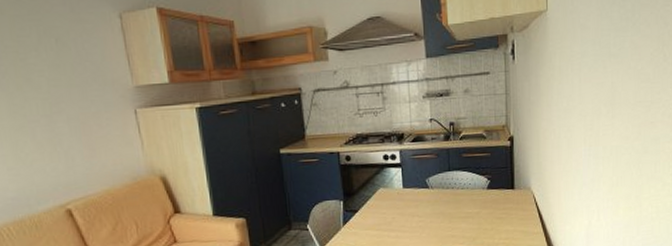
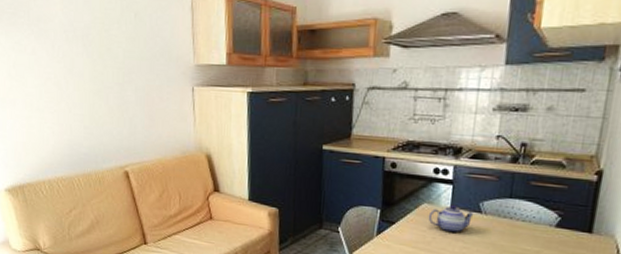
teapot: none [385,184,423,211] -> present [428,204,474,233]

